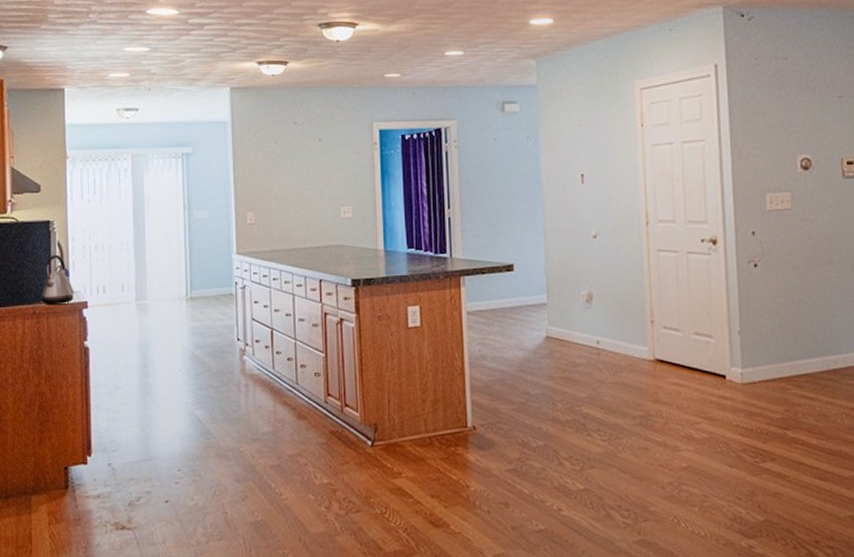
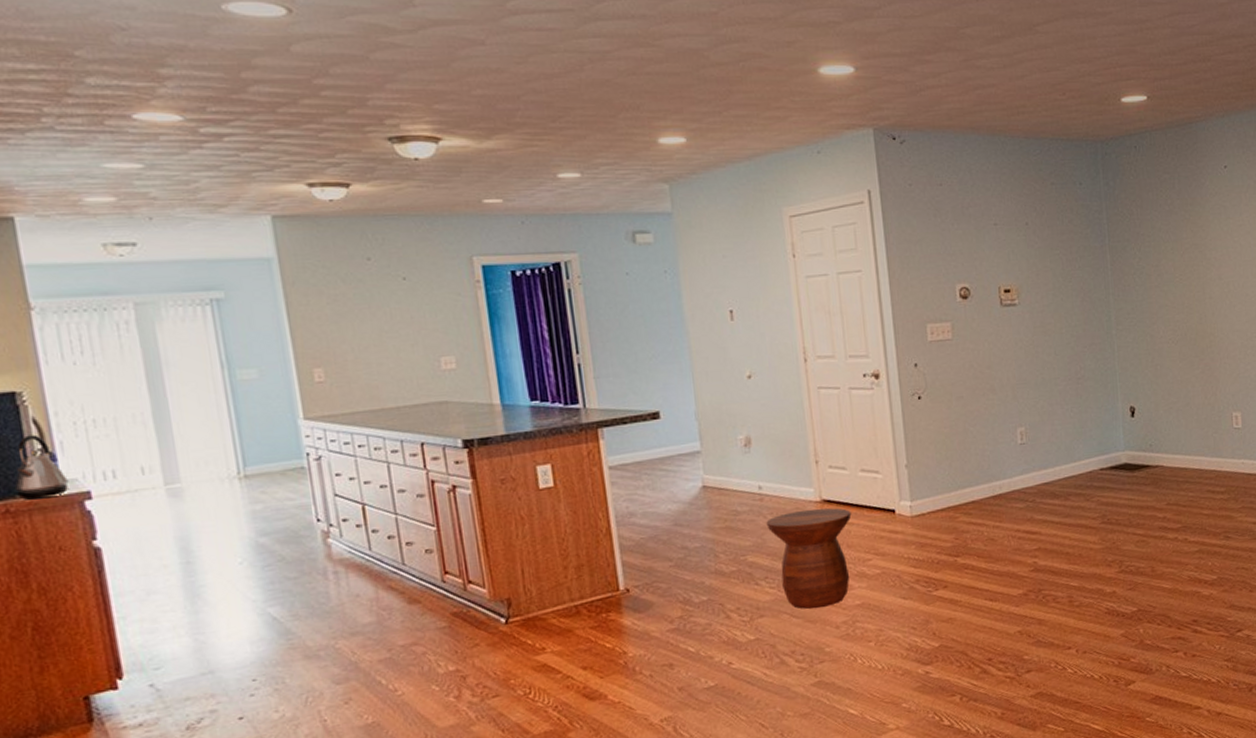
side table: none [601,367,683,465] -> present [766,508,852,609]

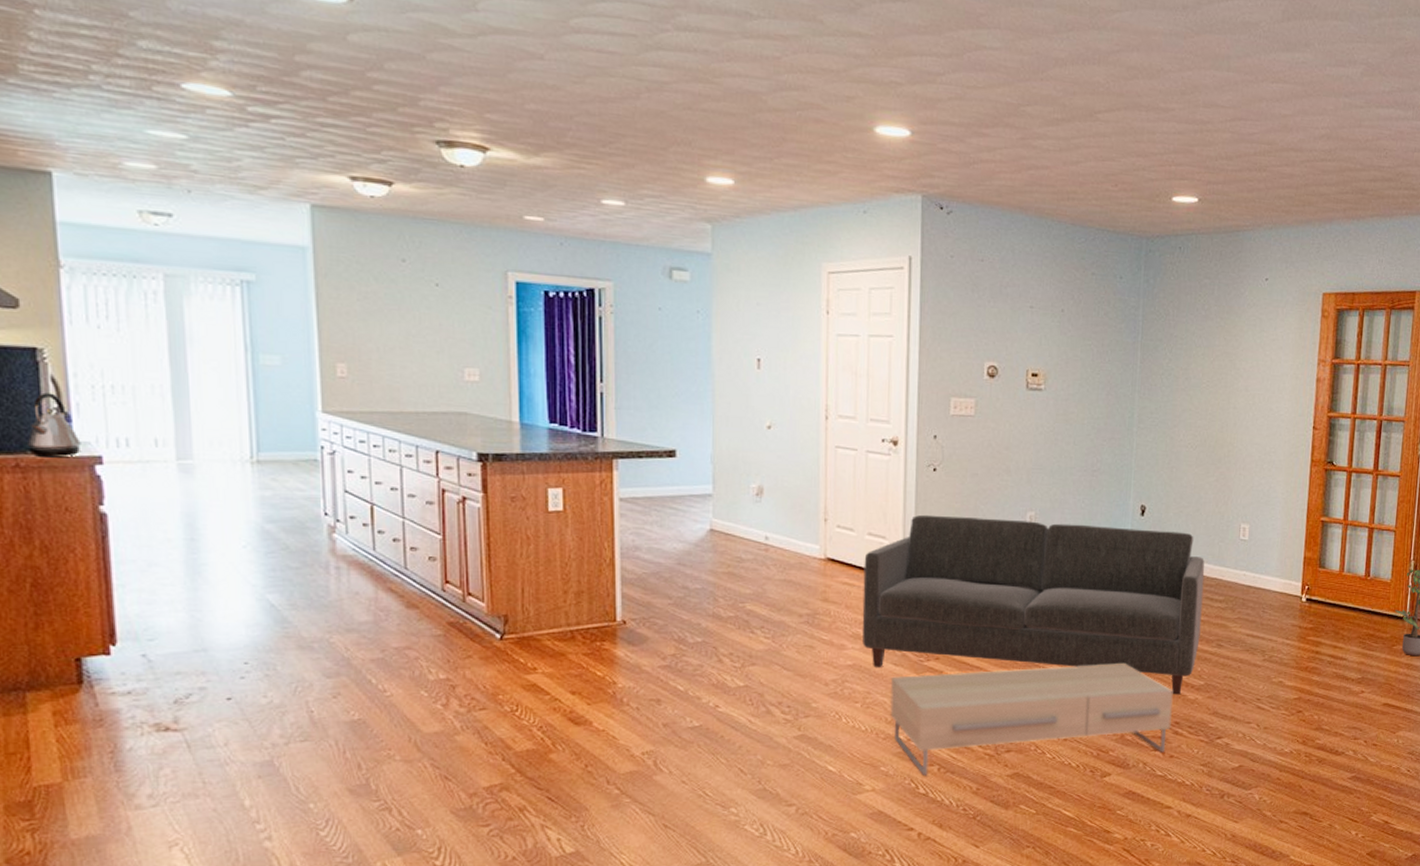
side table: present [766,508,852,609] -> none [769,565,854,663]
sofa: none [860,428,1207,604] -> present [862,514,1205,695]
coffee table: none [901,568,1189,707] -> present [890,664,1173,775]

